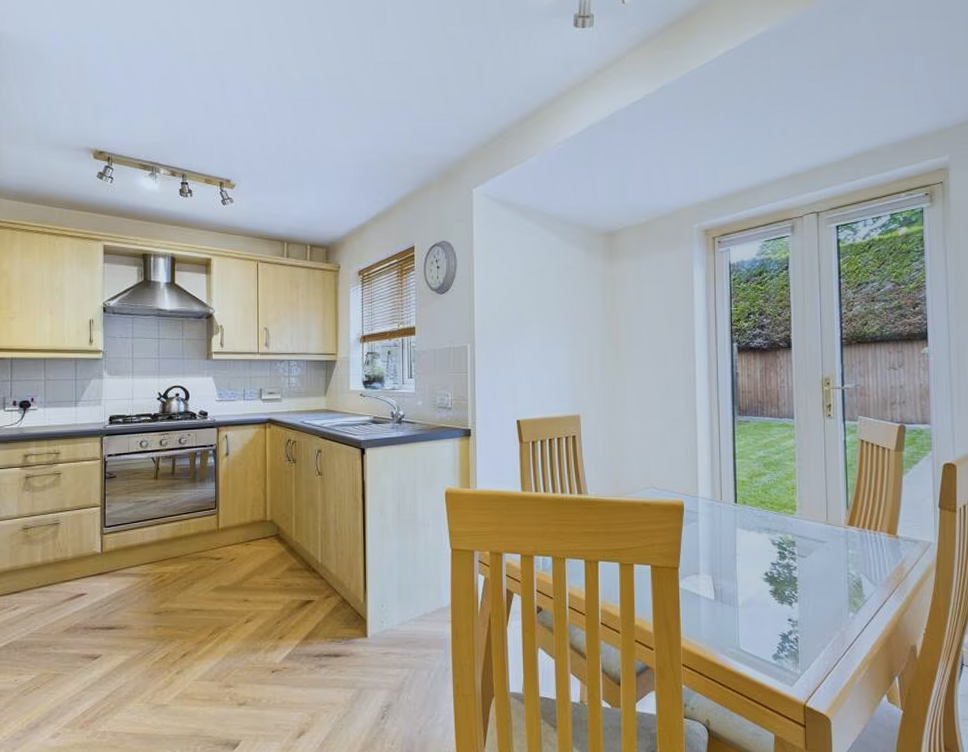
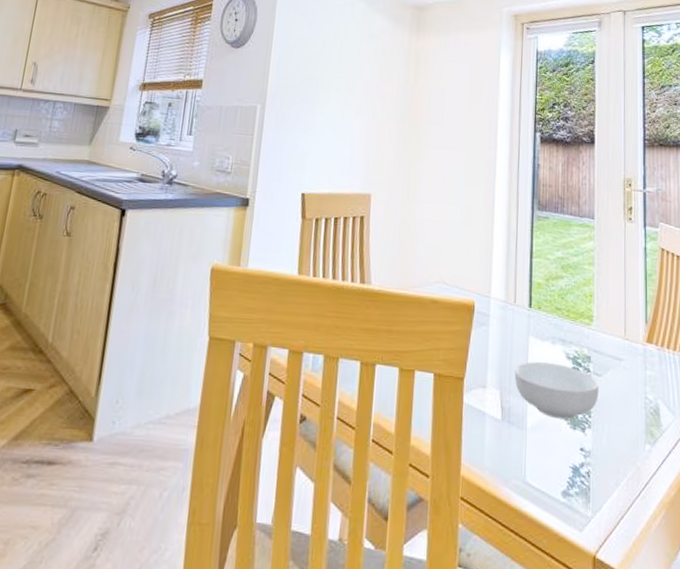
cereal bowl: none [724,549,804,596] -> present [514,362,599,419]

